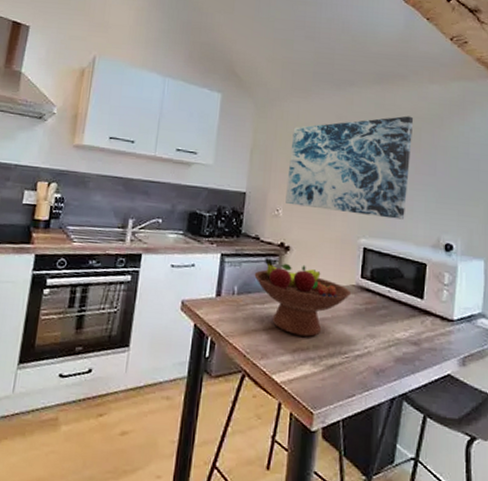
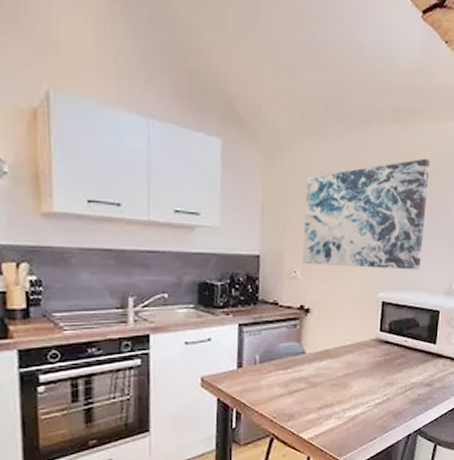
fruit bowl: present [254,258,351,337] -> none [275,323,371,394]

